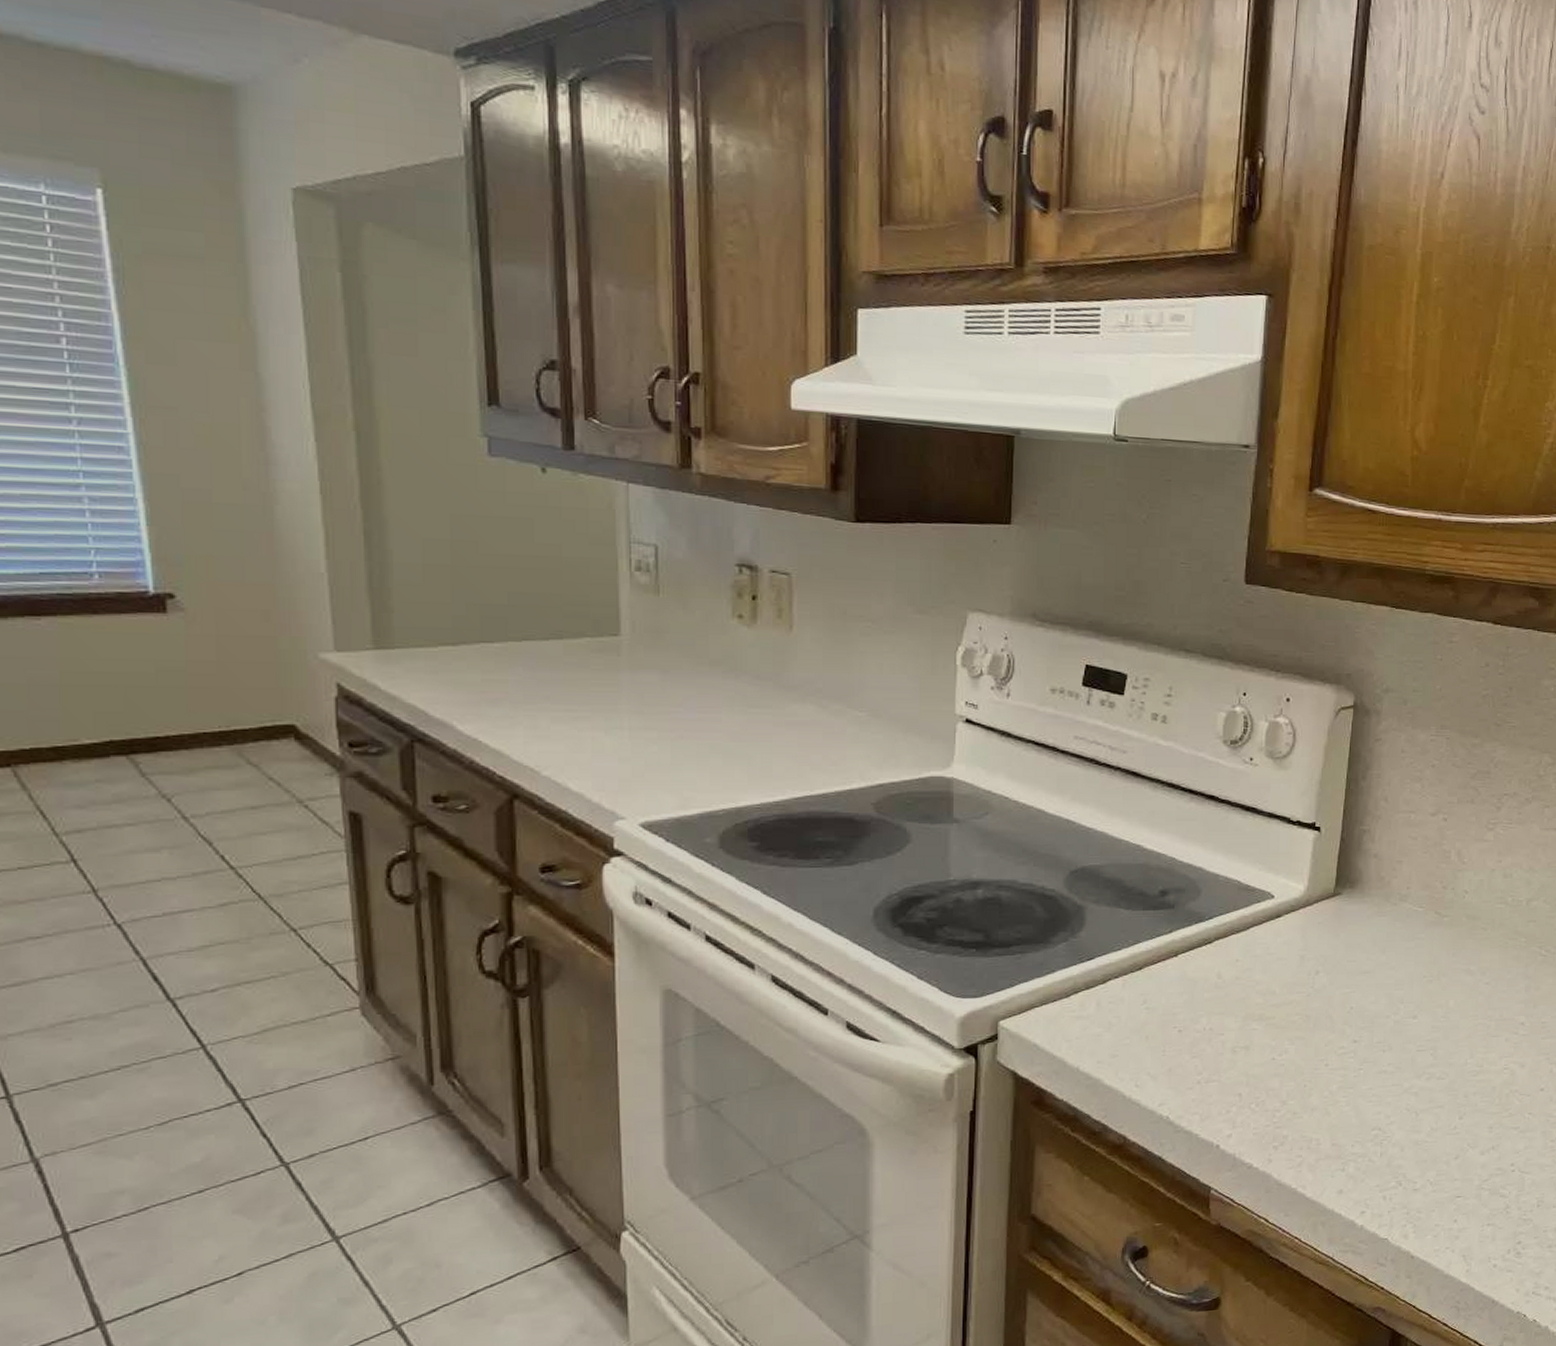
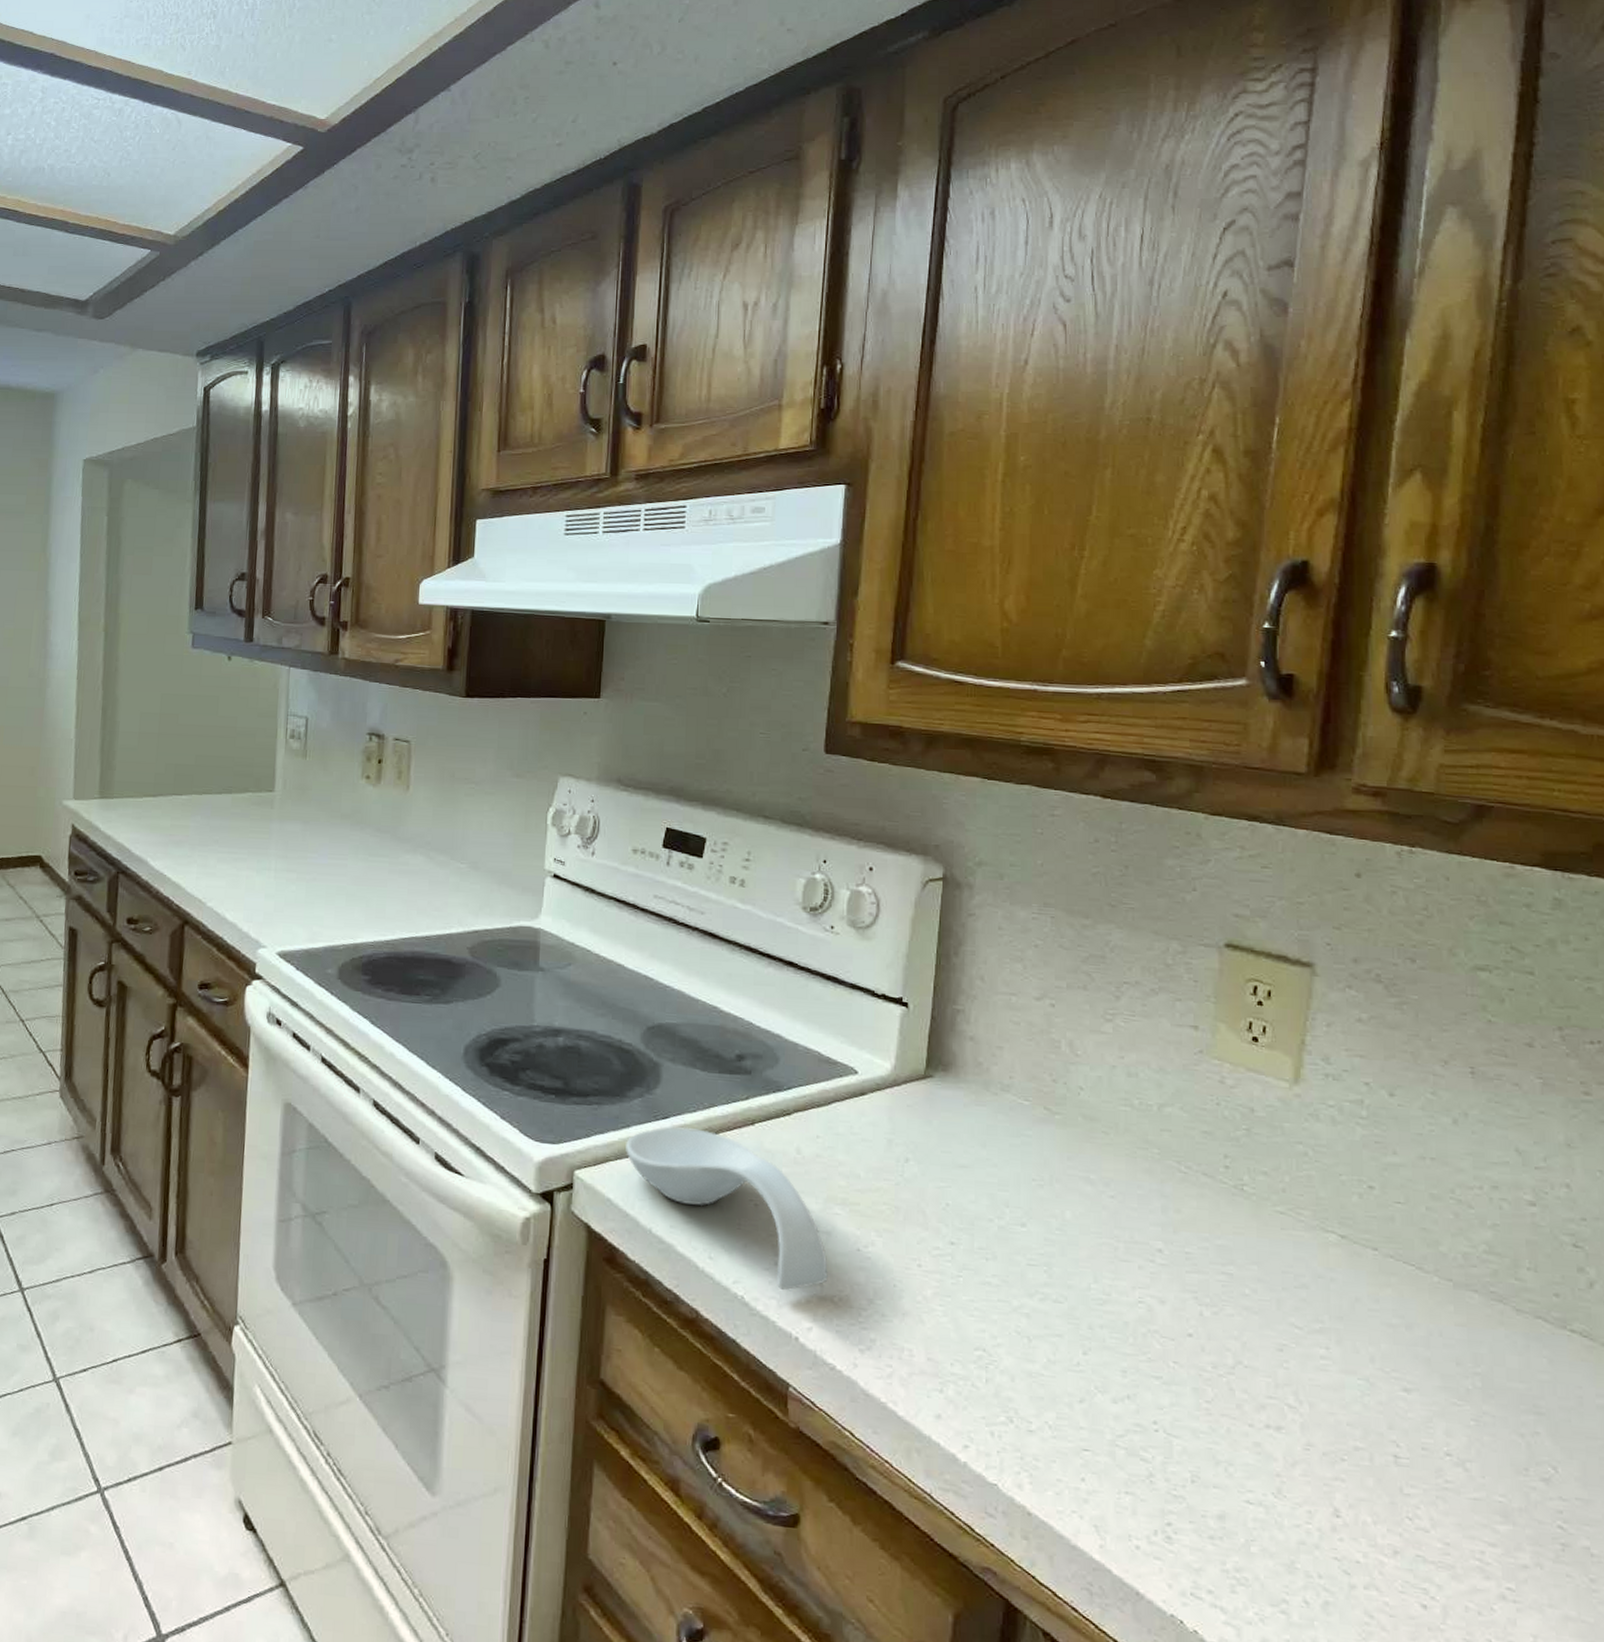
spoon rest: none [1051,965,1246,1106] -> present [626,1127,828,1291]

